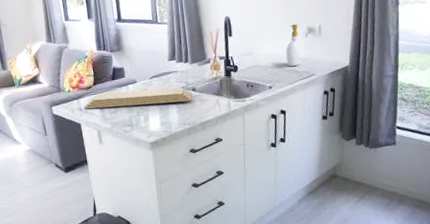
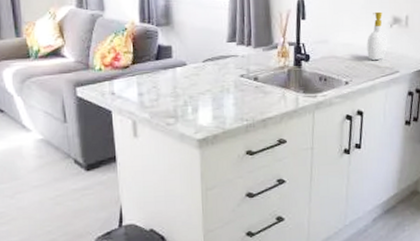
cutting board: present [83,87,192,109] -> none [117,74,253,94]

